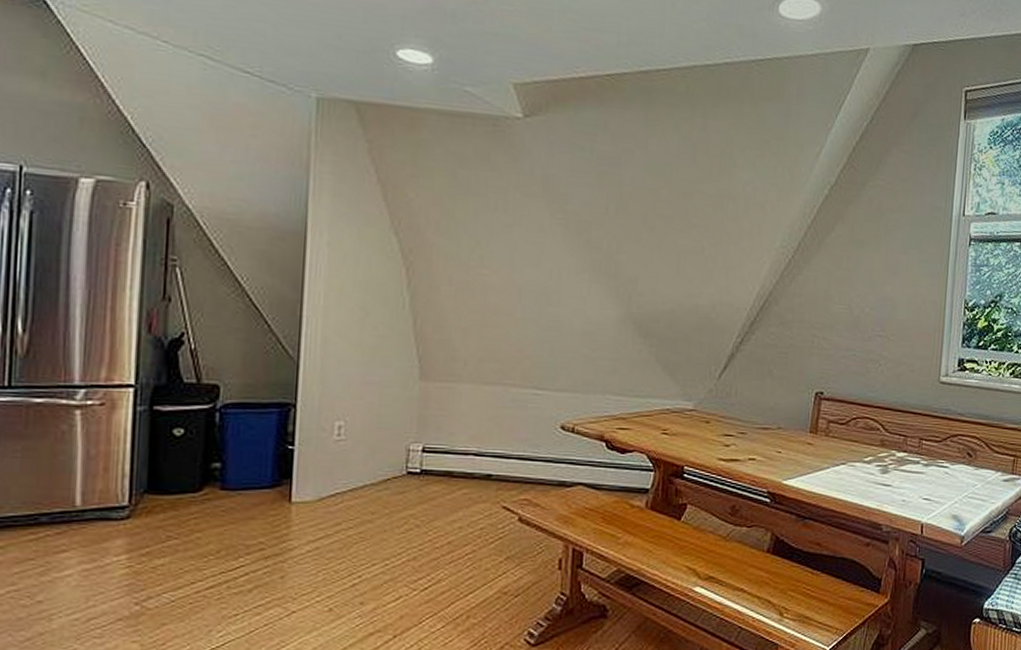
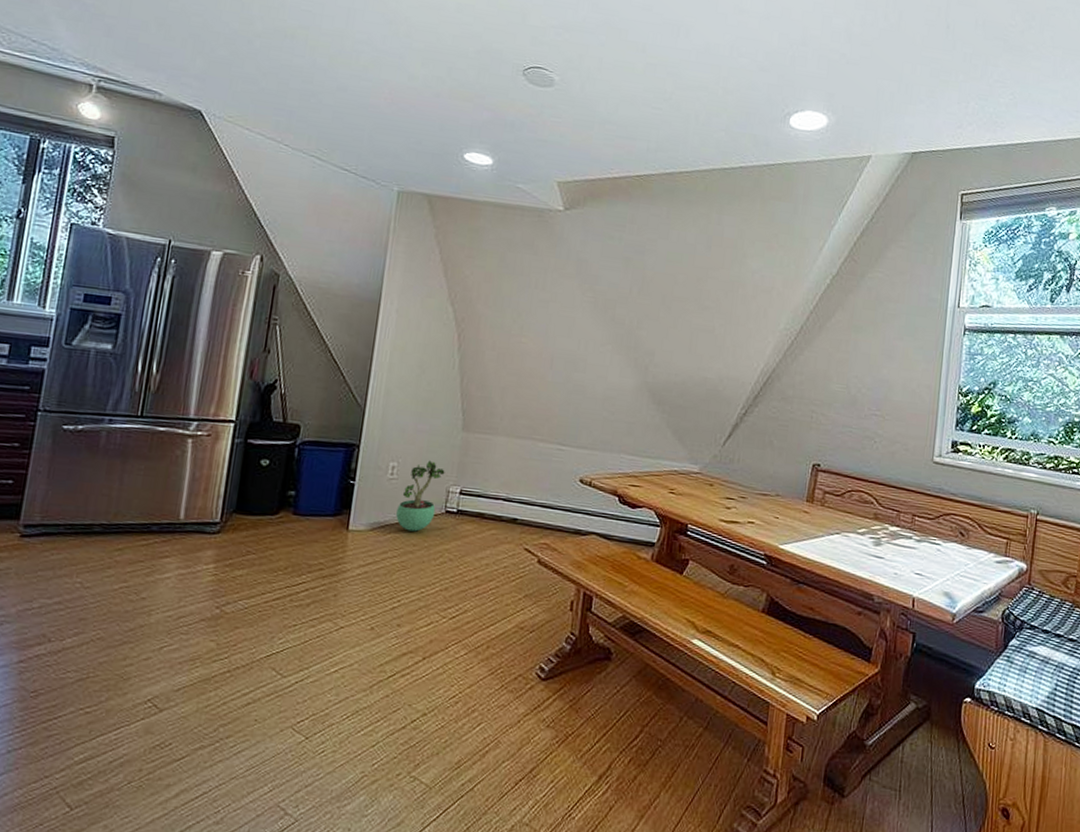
potted plant: none [348,416,403,498] -> present [396,460,445,532]

